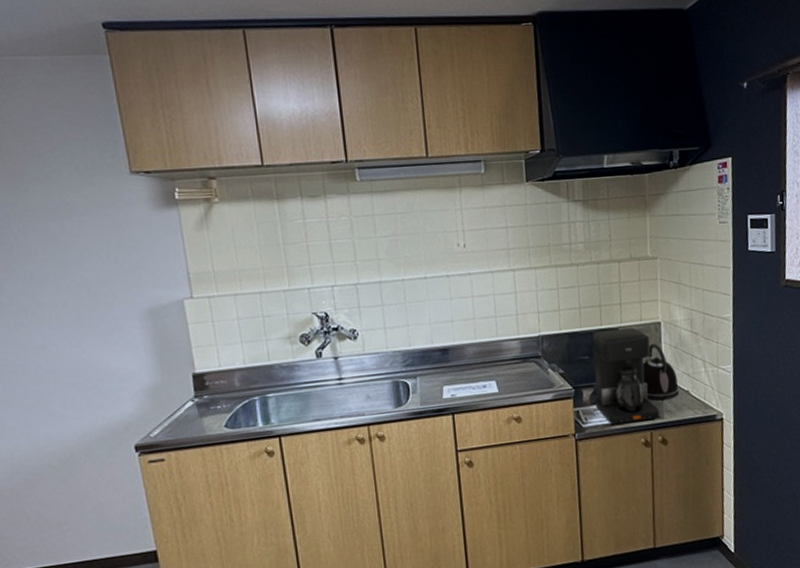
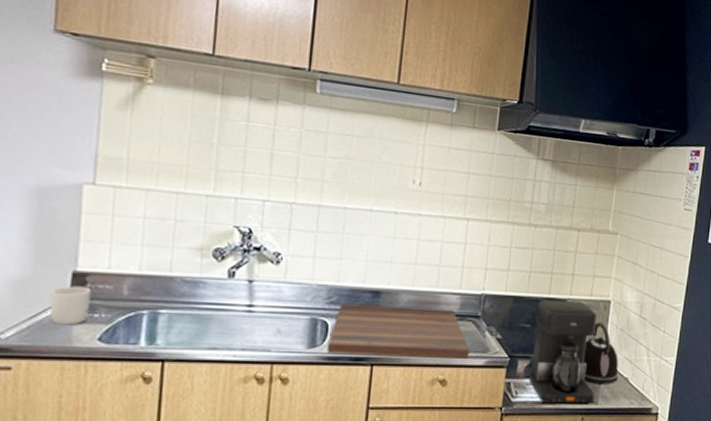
mug: none [180,384,213,420] -> present [49,285,92,325]
cutting board: none [412,354,537,410] -> present [327,303,469,359]

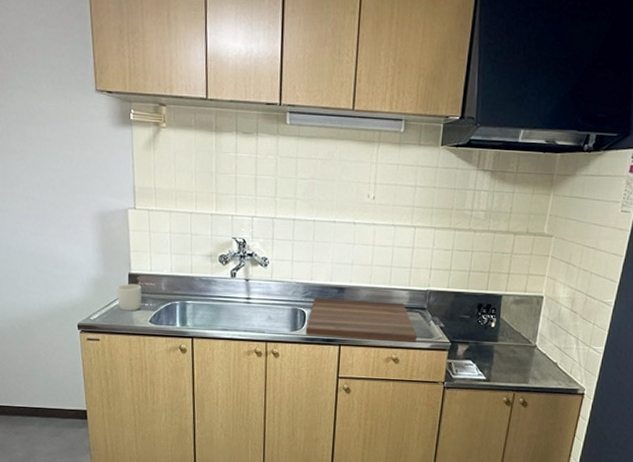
coffee maker: present [528,300,597,404] -> none [467,295,530,383]
kettle: present [583,321,619,384] -> none [515,314,549,368]

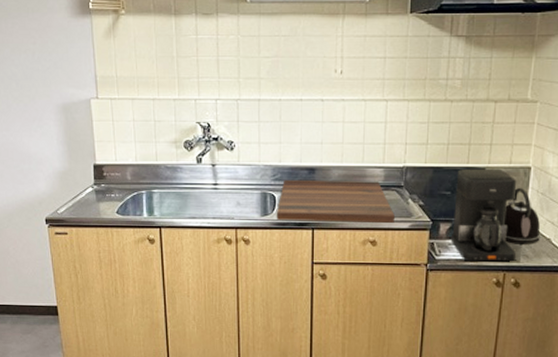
mug: present [117,283,142,311] -> none [83,174,108,203]
coffee maker: none [467,295,530,383] -> present [450,168,517,262]
kettle: none [515,314,549,368] -> present [503,187,541,245]

